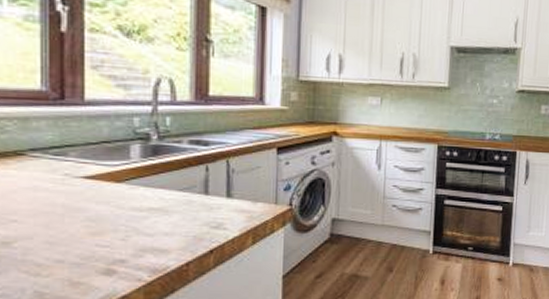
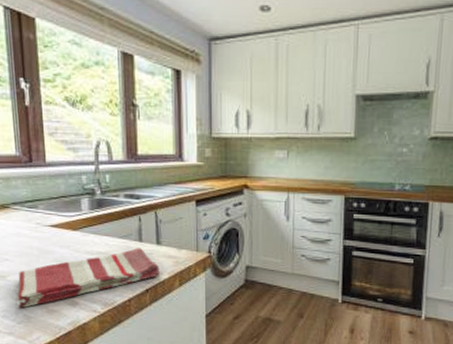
dish towel: none [24,202,229,284] -> present [16,248,160,309]

